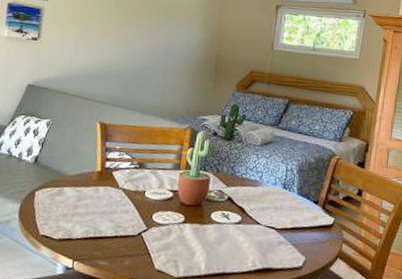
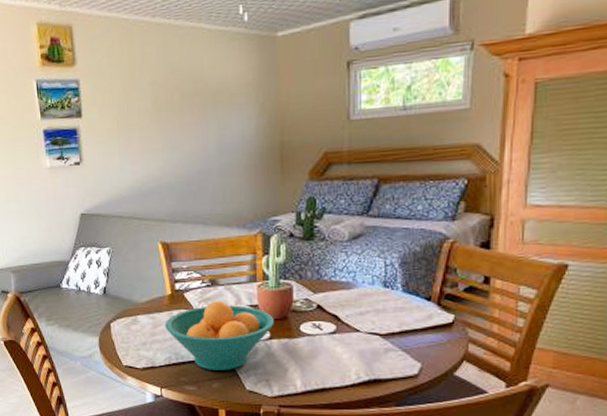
fruit bowl: none [88,182,190,249] -> present [165,301,274,370]

